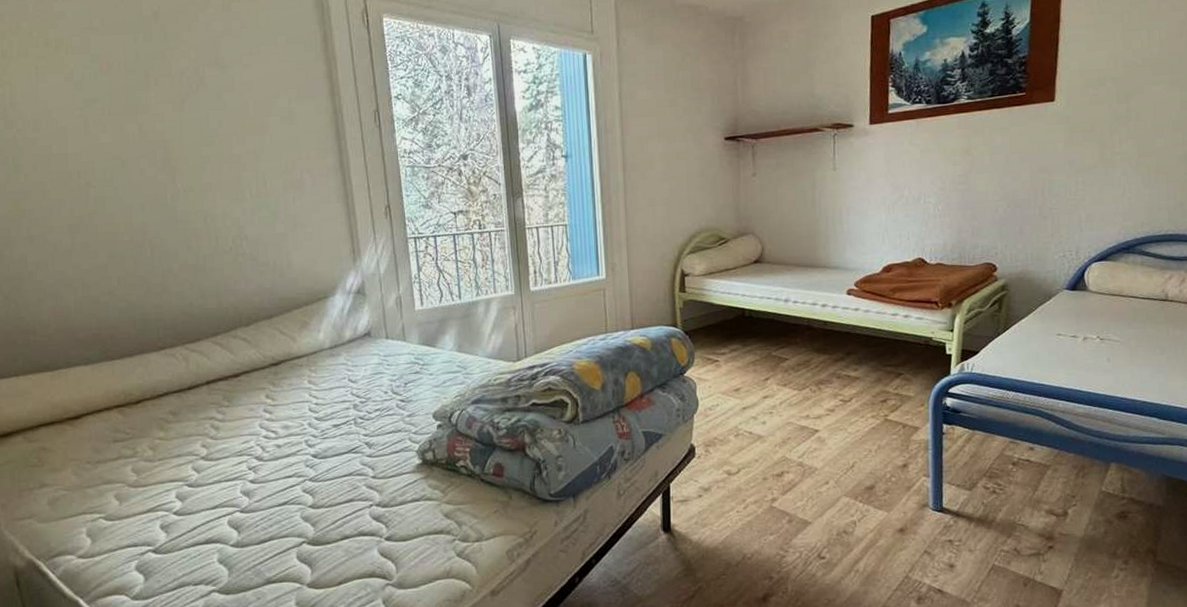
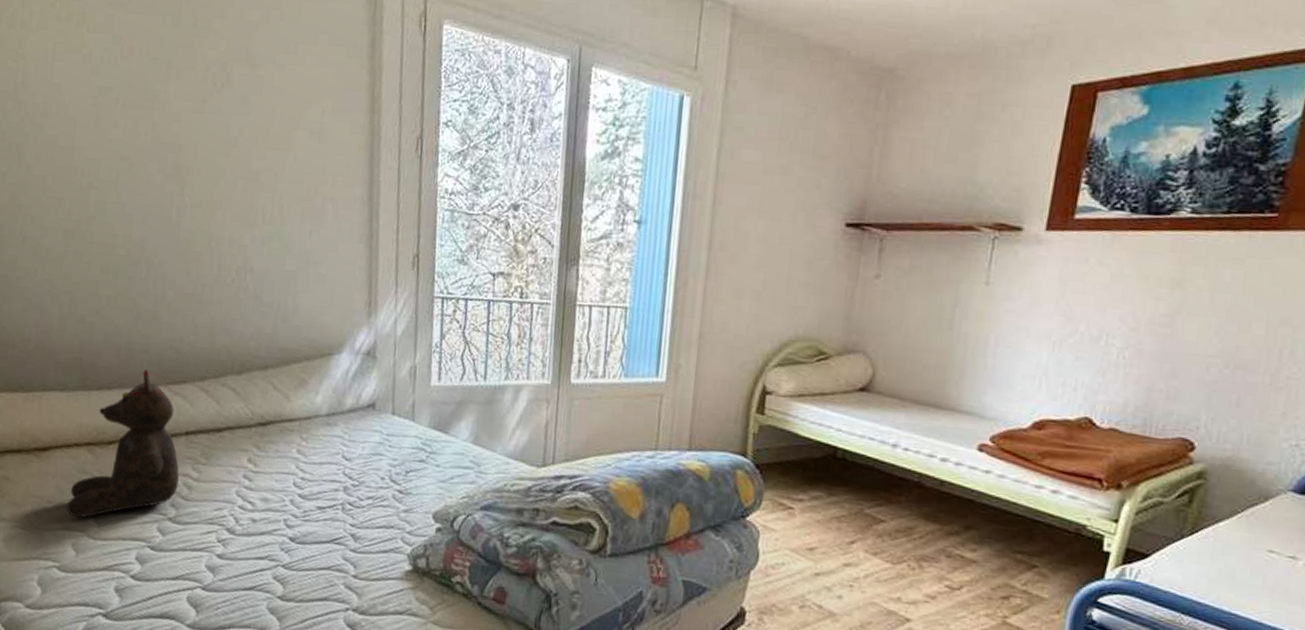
teddy bear: none [104,334,206,472] -> present [66,368,179,518]

